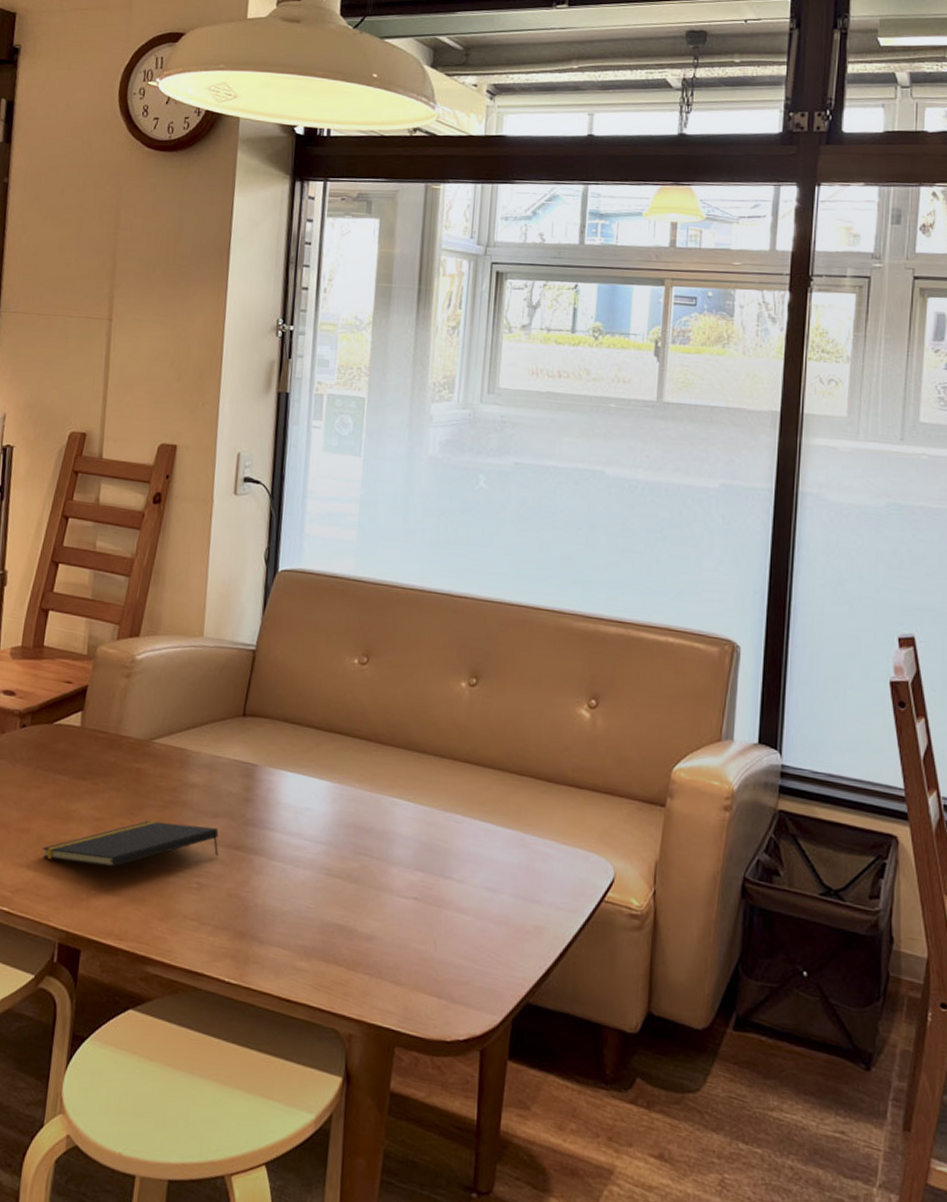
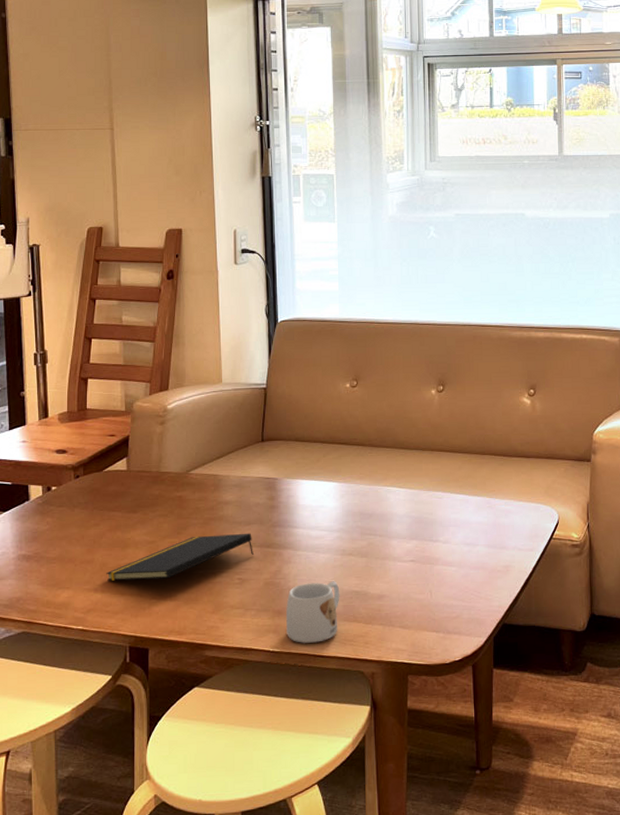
mug: none [247,903,320,982] -> present [286,581,340,643]

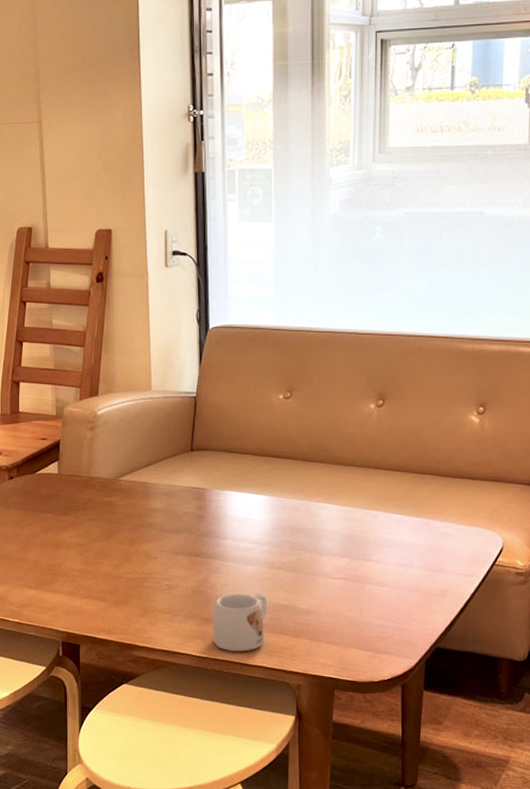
notepad: present [106,533,255,581] -> none [40,541,183,580]

